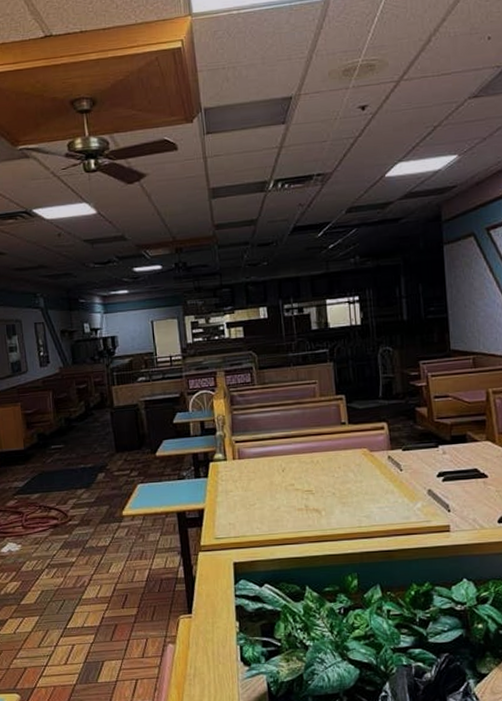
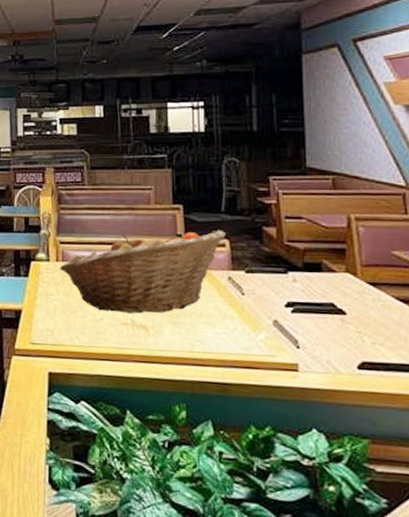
fruit basket: none [236,414,384,501] -> present [59,230,225,314]

